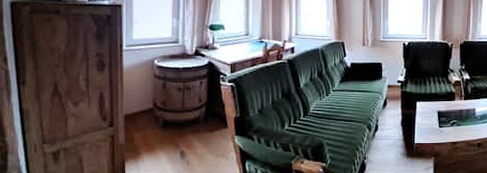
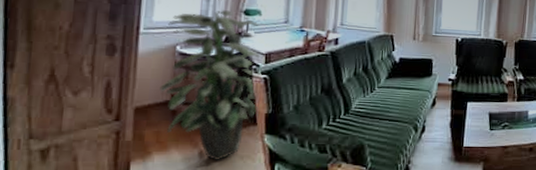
indoor plant: none [143,26,228,160] -> present [159,10,260,161]

